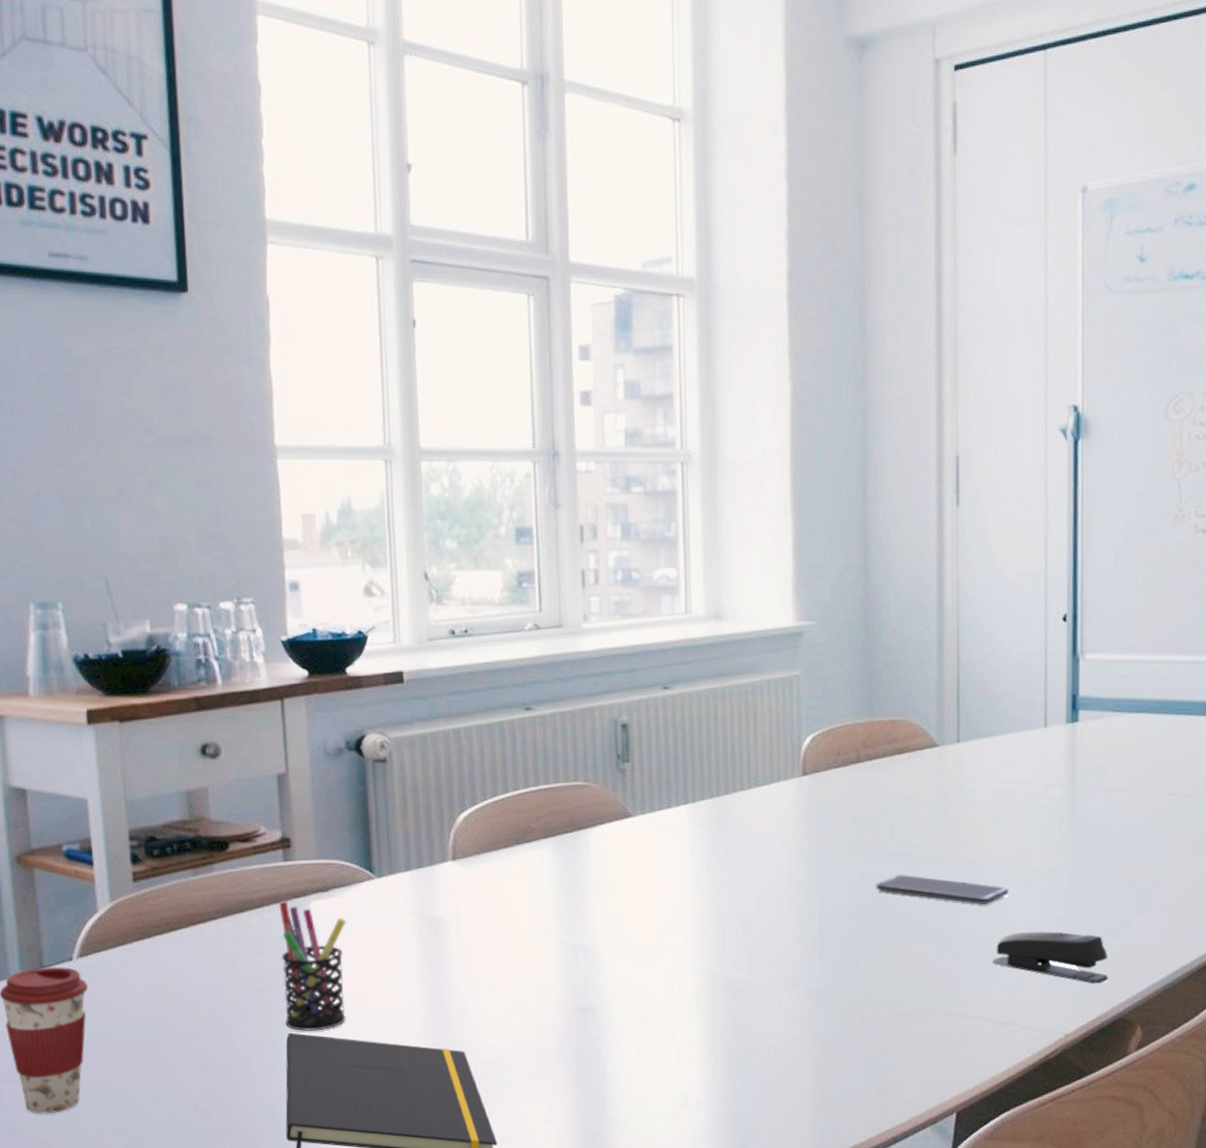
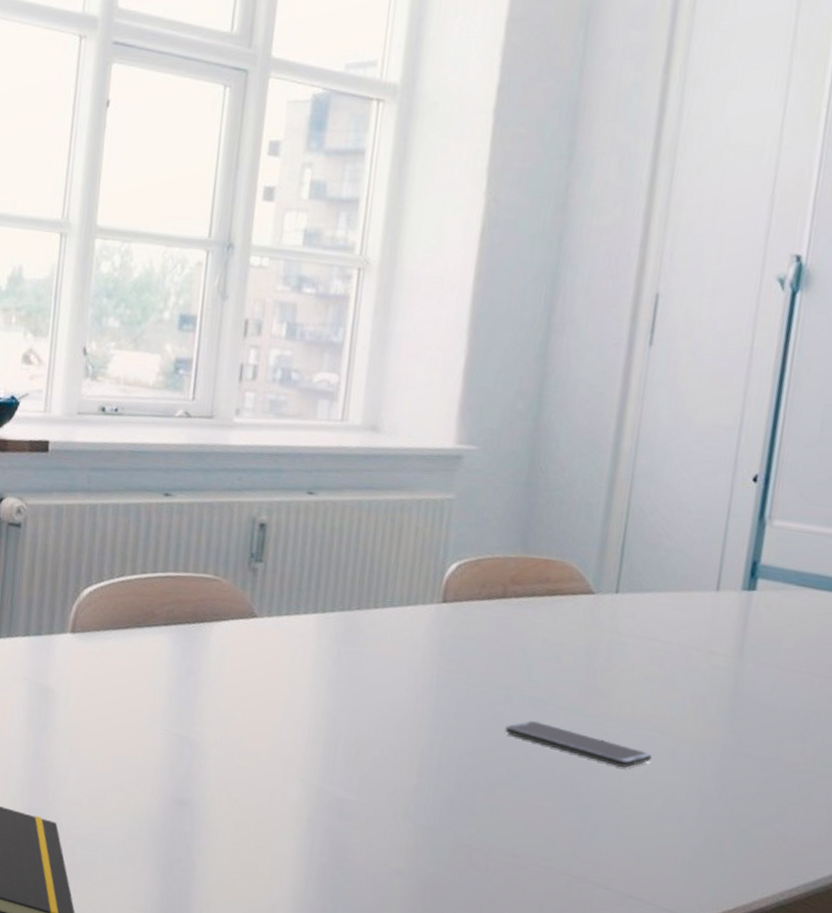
stapler: present [992,931,1109,984] -> none [622,802,756,873]

